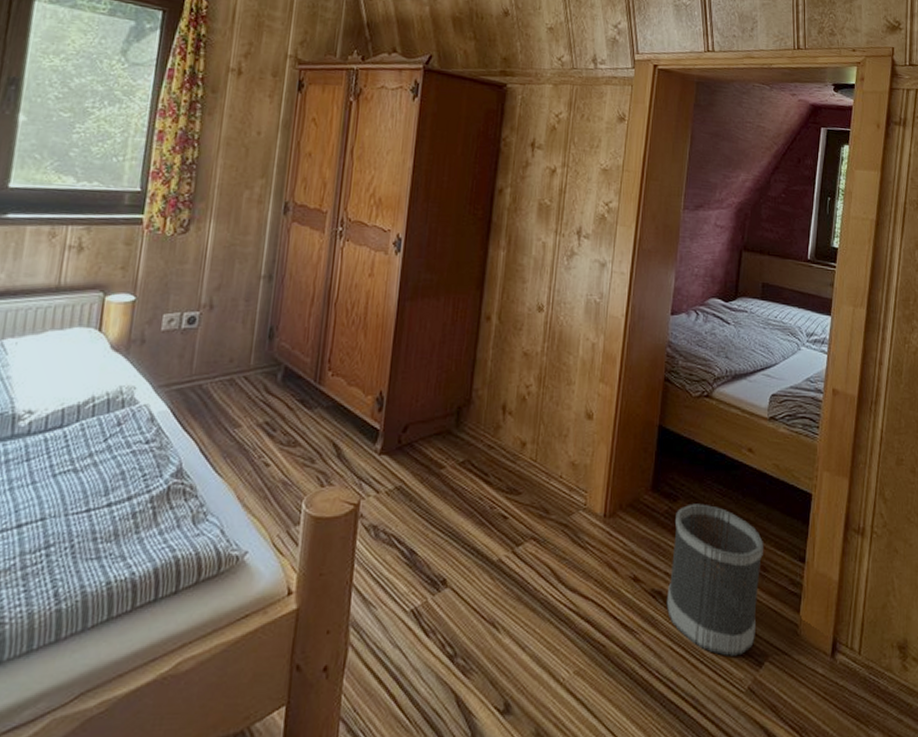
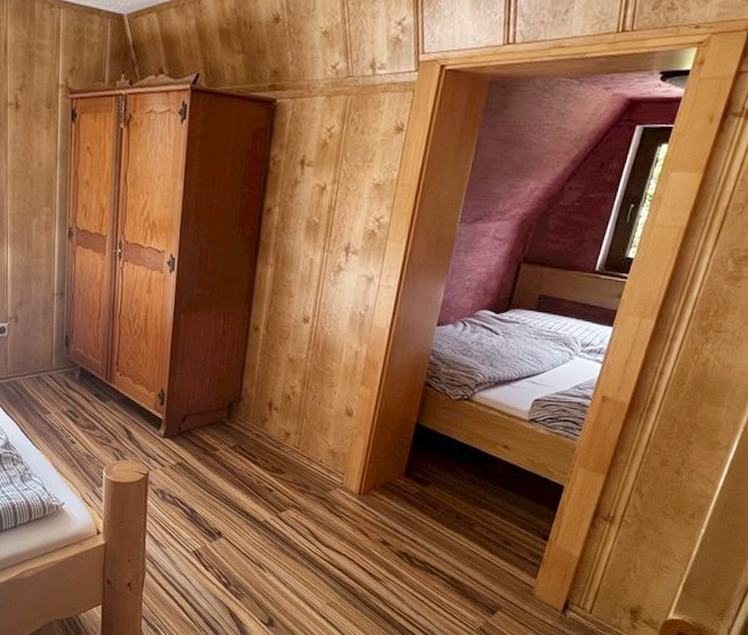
wastebasket: present [666,503,764,656] -> none [410,488,509,605]

